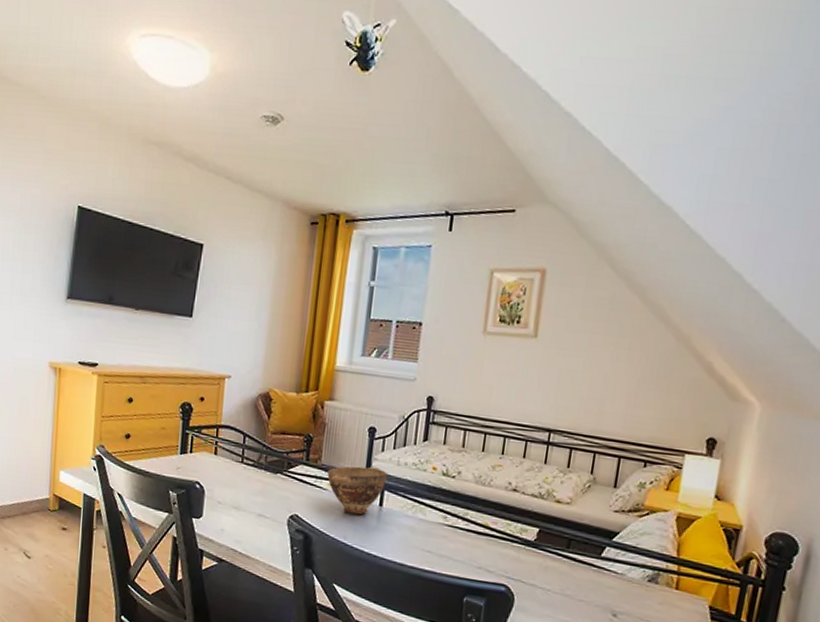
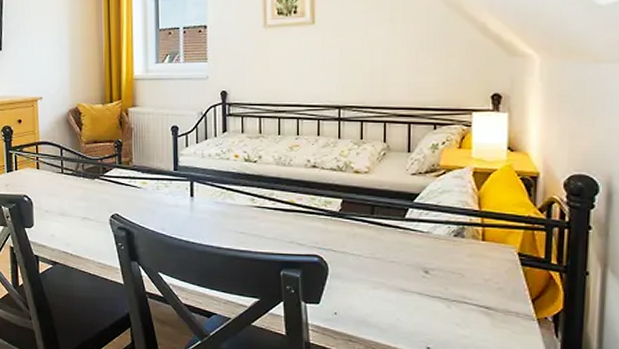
bowl: present [327,466,387,515] -> none [140,162,194,207]

